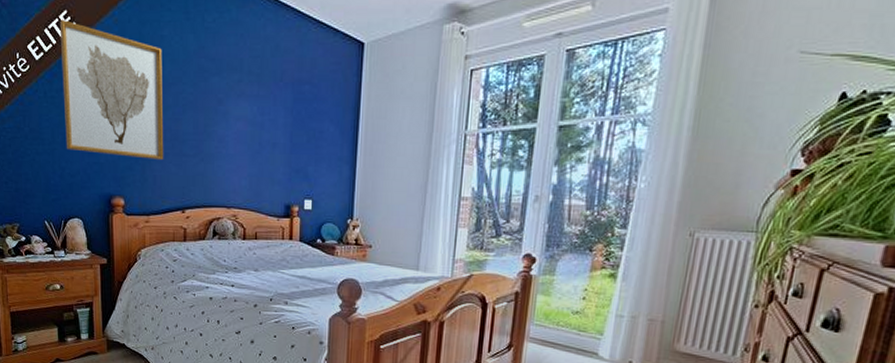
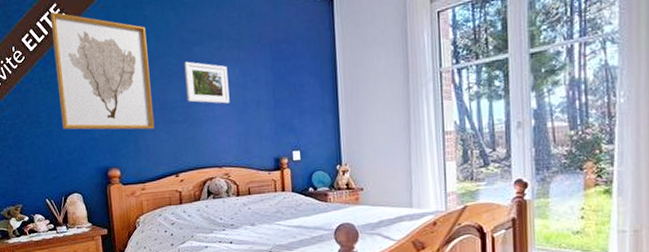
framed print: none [200,91,245,142] -> present [184,61,230,104]

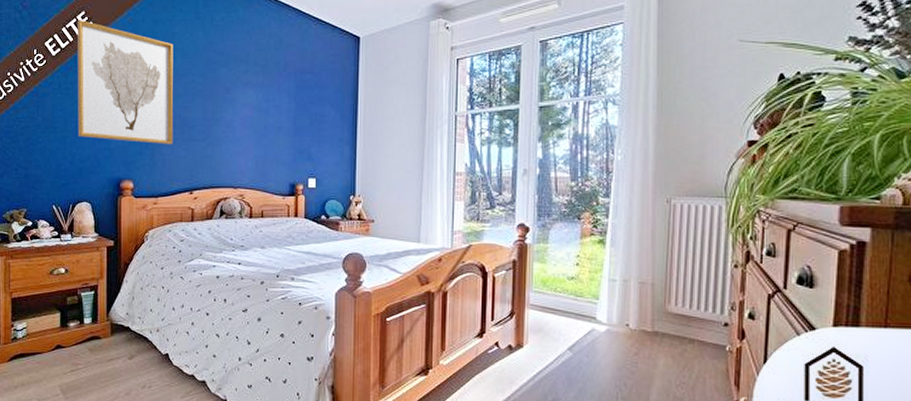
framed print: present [184,61,230,104] -> none [208,81,251,126]

